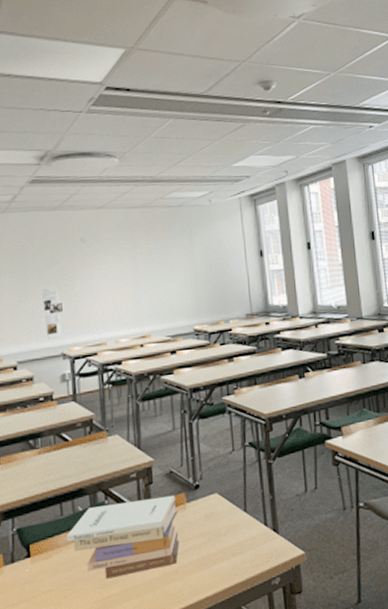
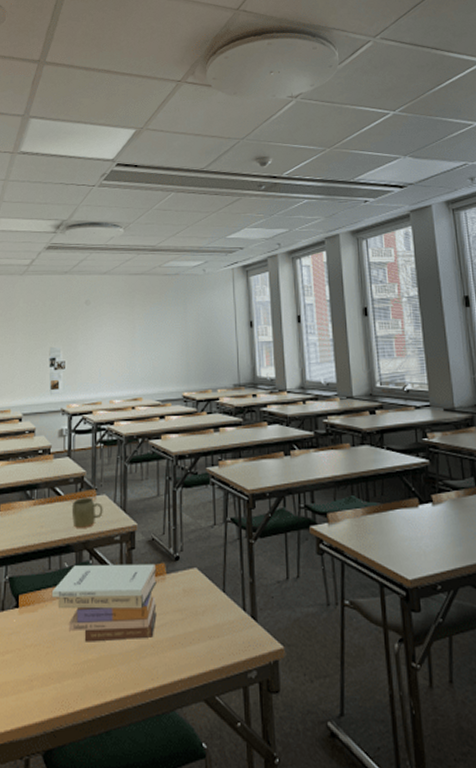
mug: none [81,439,116,471] -> present [71,497,103,528]

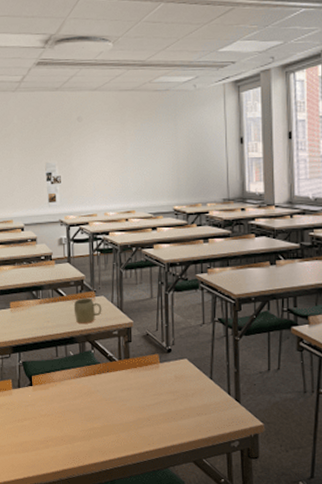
books: present [51,563,157,642] -> none [59,353,152,414]

